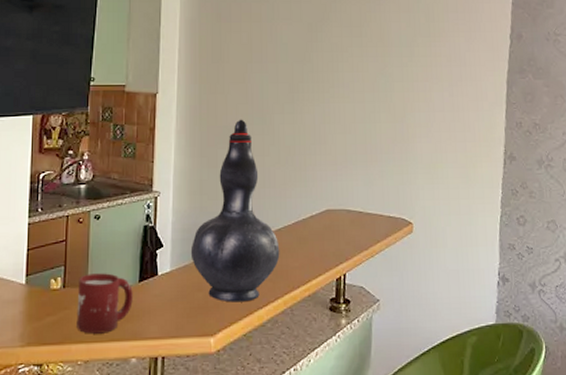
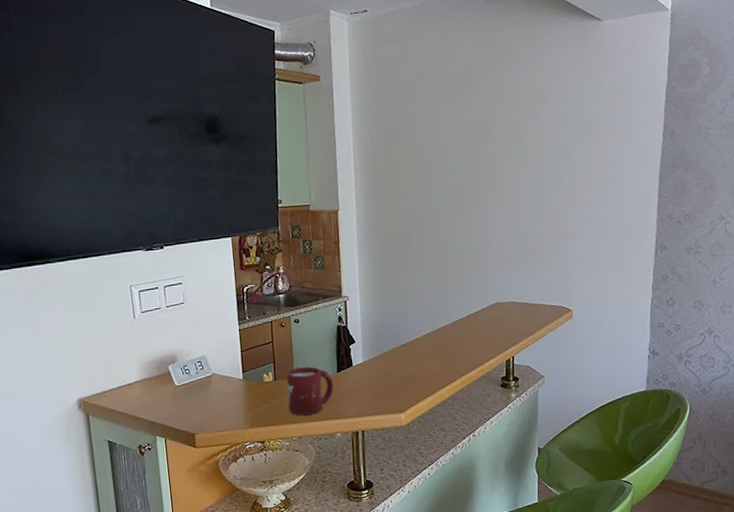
decorative vase: present [190,119,280,303] -> none [379,228,456,385]

